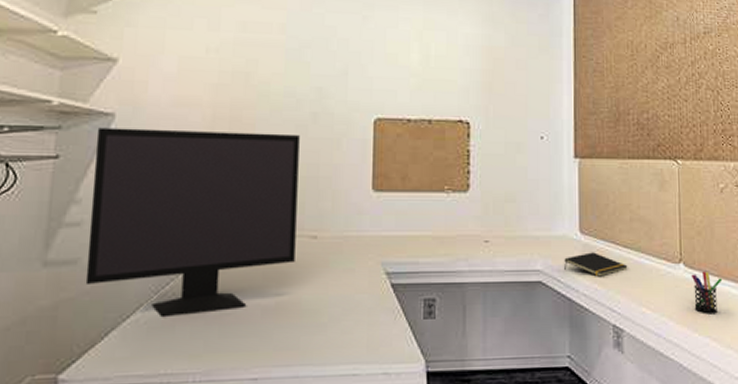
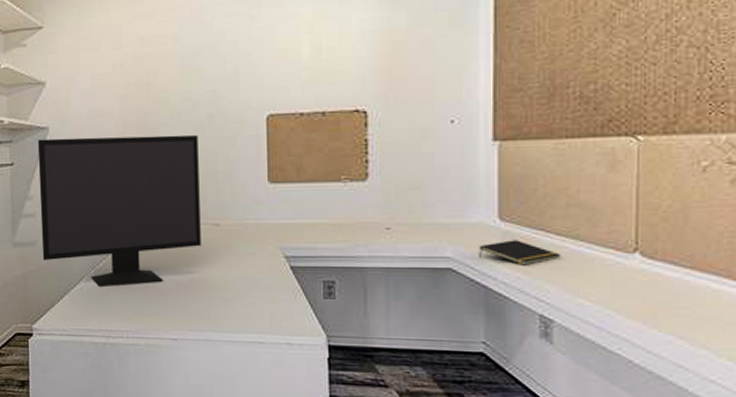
pen holder: present [691,271,723,314] -> none [650,262,698,310]

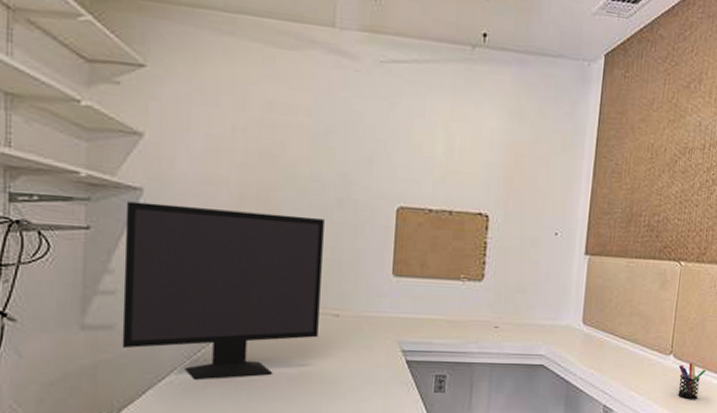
notepad: present [479,240,561,265] -> none [565,341,623,363]
pen holder: none [650,262,698,310] -> present [678,362,706,400]

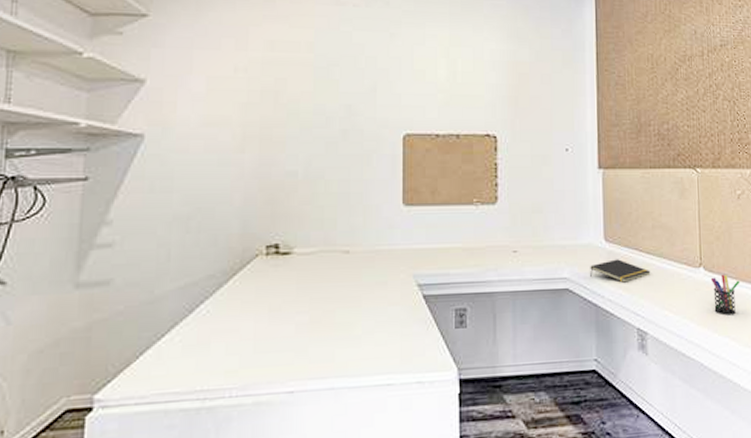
monitor: present [122,201,324,381] -> none [118,149,330,335]
notepad: none [565,341,623,363] -> present [590,259,651,283]

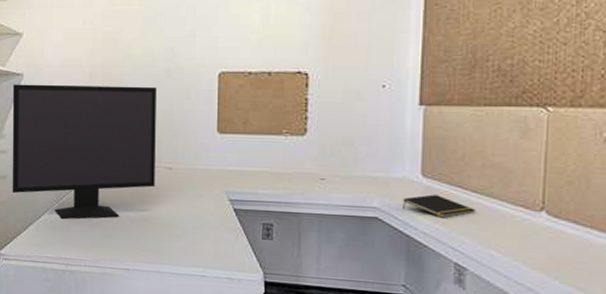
monitor: none [118,149,330,335] -> present [12,84,156,220]
pen holder: present [710,274,740,315] -> none [554,221,597,265]

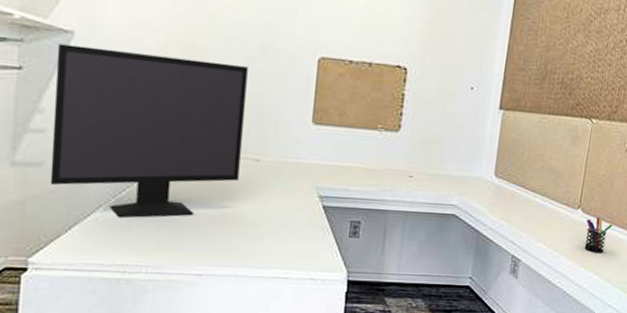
notepad: present [403,194,476,218] -> none [477,193,533,215]
pen holder: none [554,221,597,265] -> present [584,217,613,254]

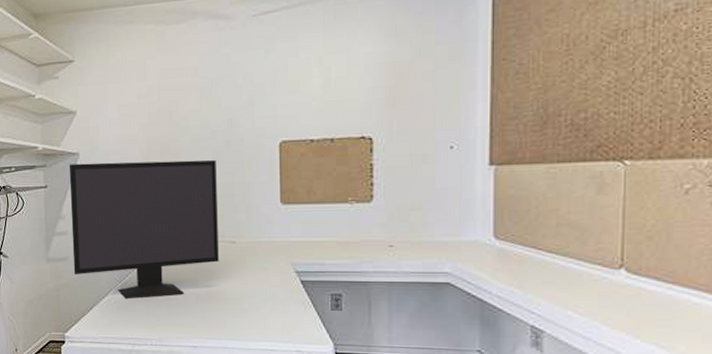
pen holder: present [584,217,613,254] -> none [634,277,680,322]

